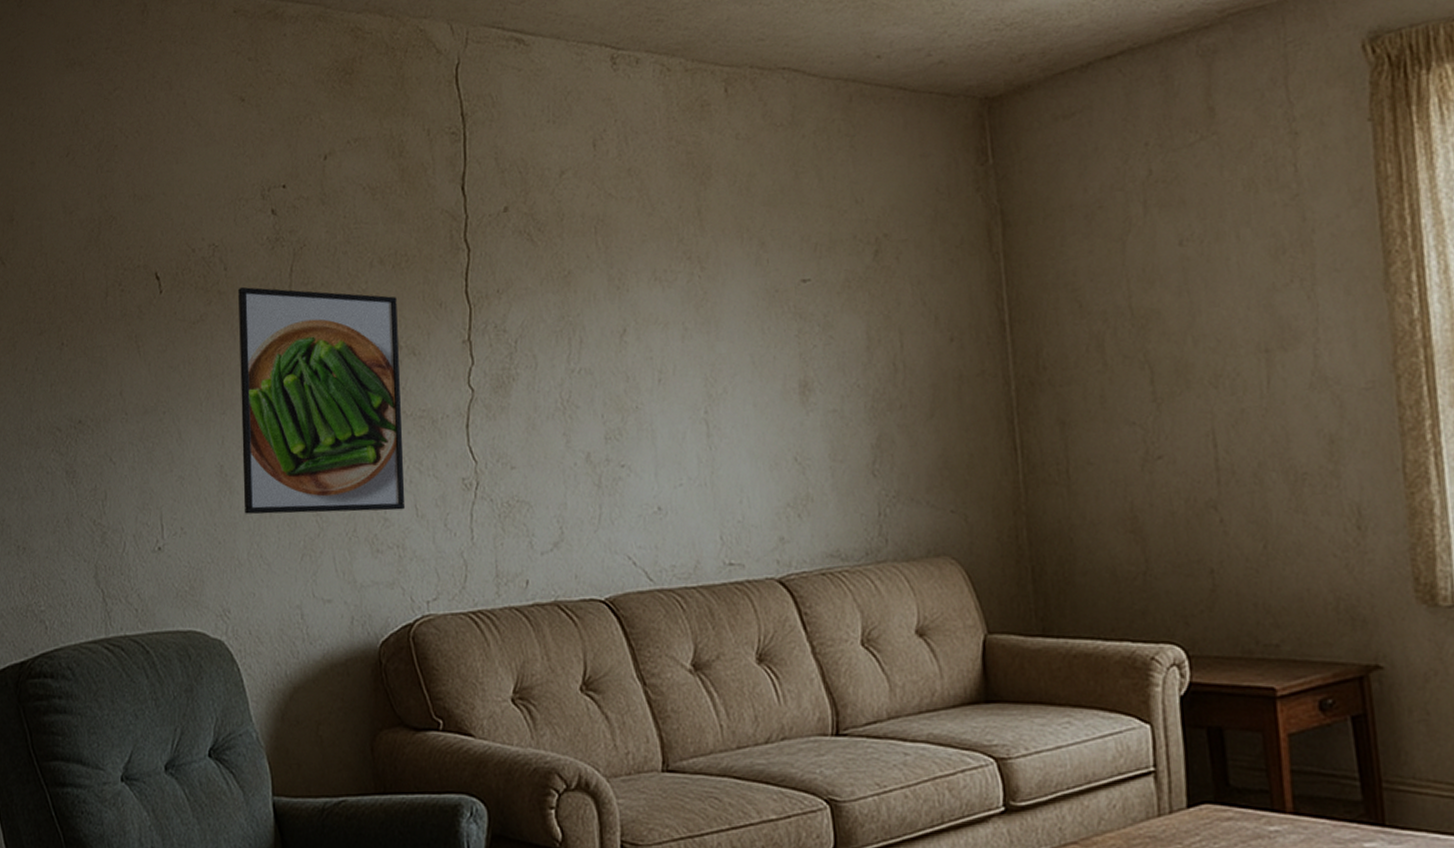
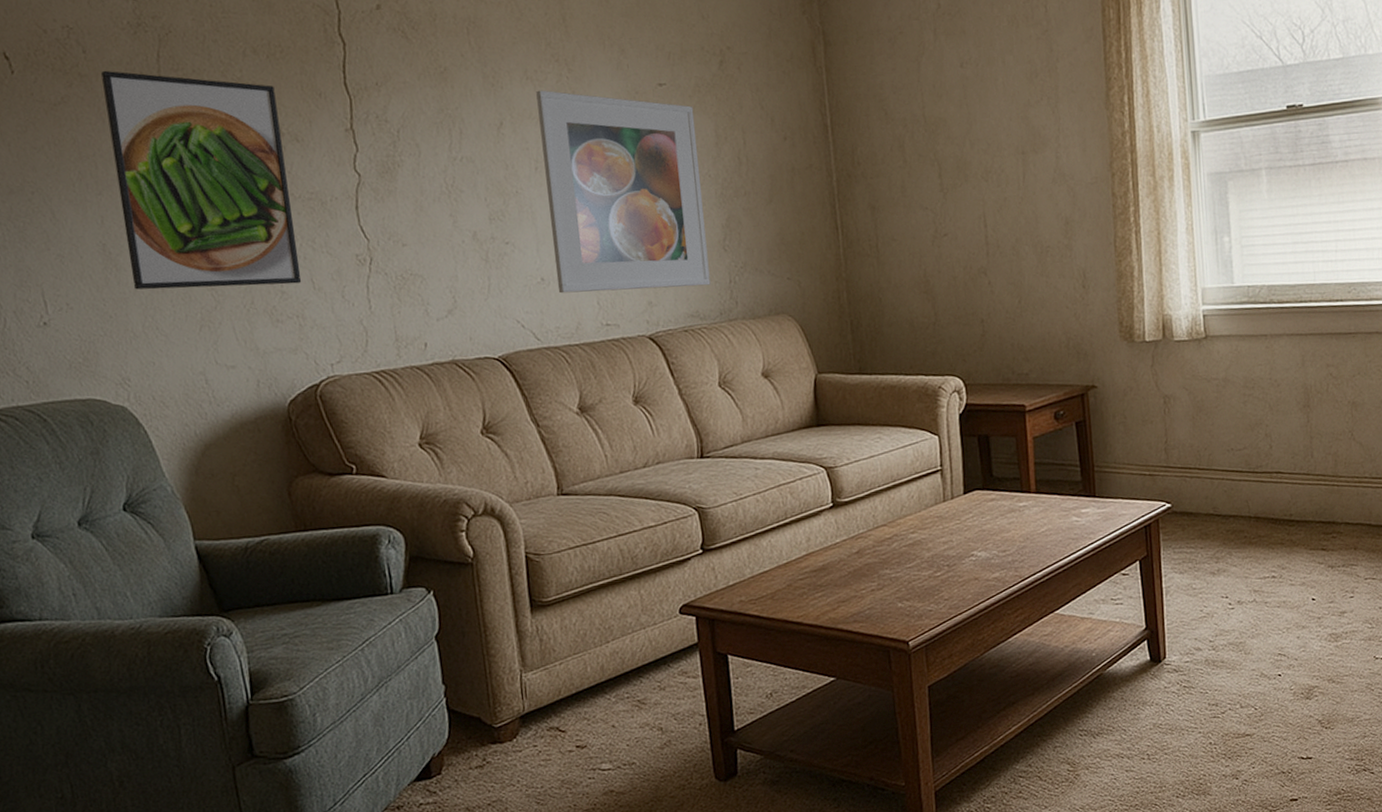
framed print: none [664,291,855,526] -> present [536,90,711,294]

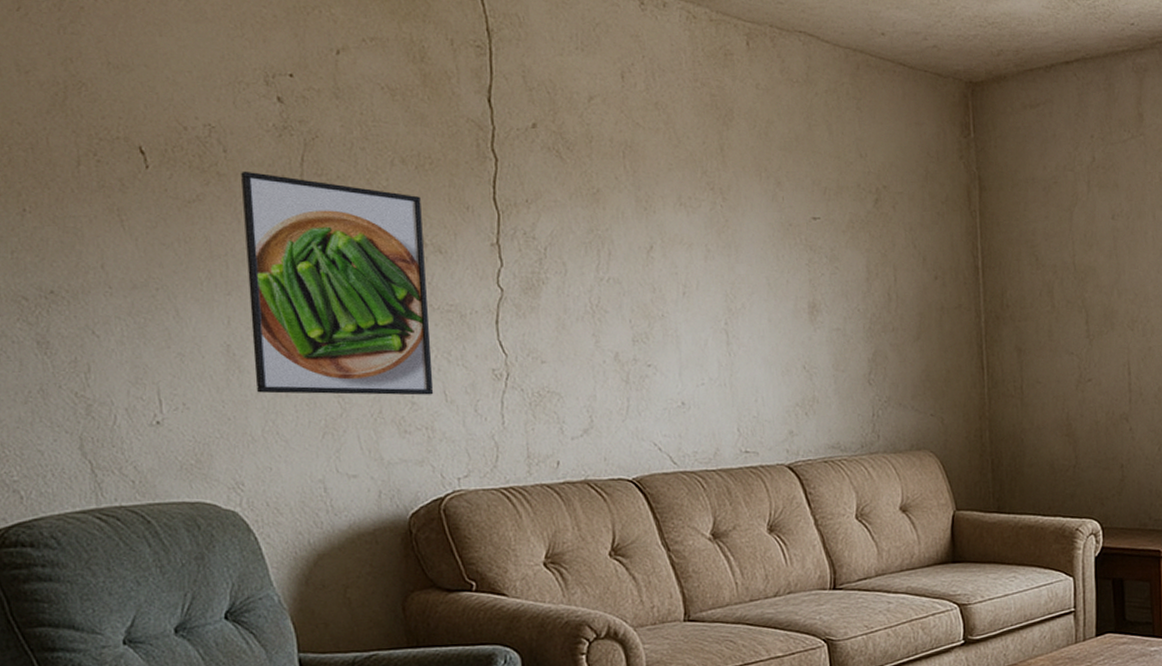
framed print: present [536,90,711,294] -> none [689,217,853,419]

